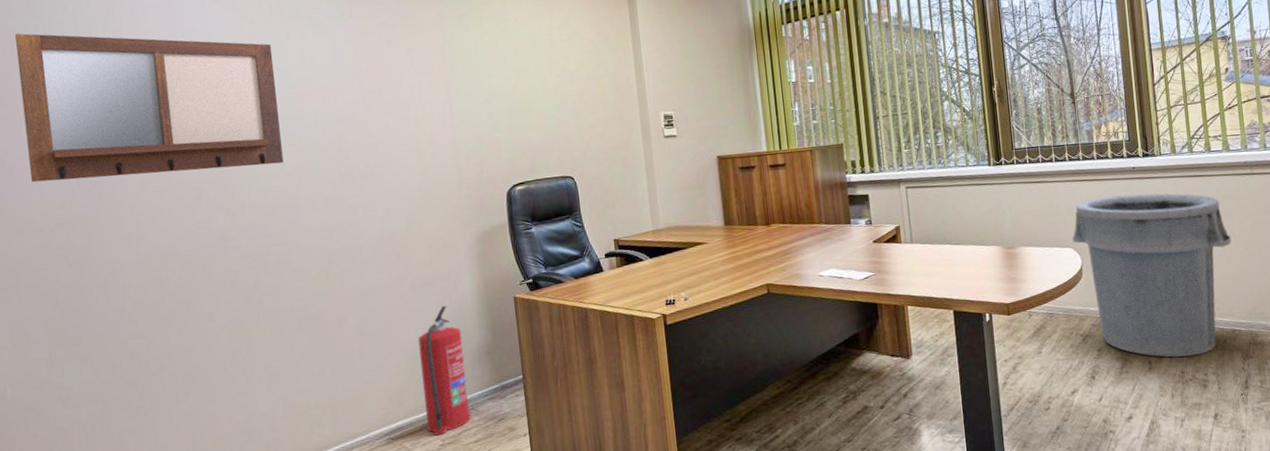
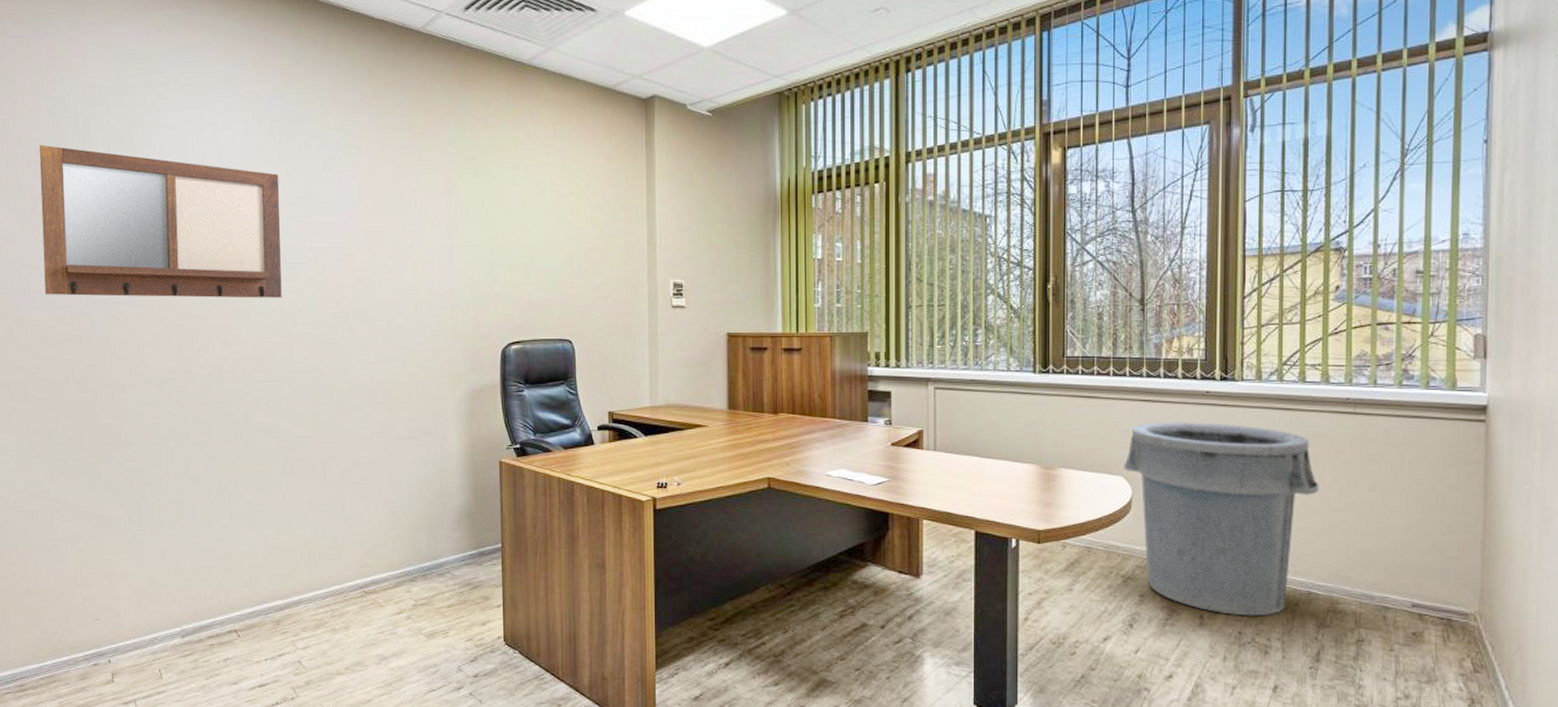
fire extinguisher: present [418,305,471,436] -> none [399,461,446,595]

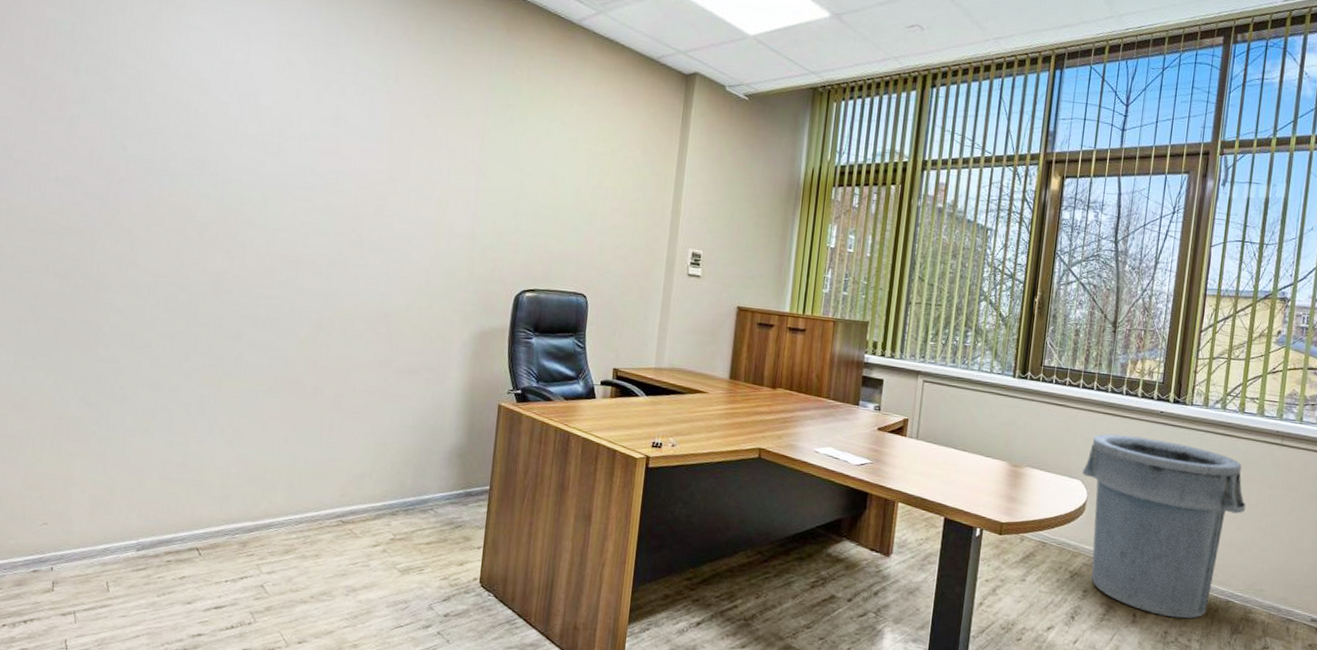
writing board: present [39,144,282,298] -> none [35,25,309,216]

